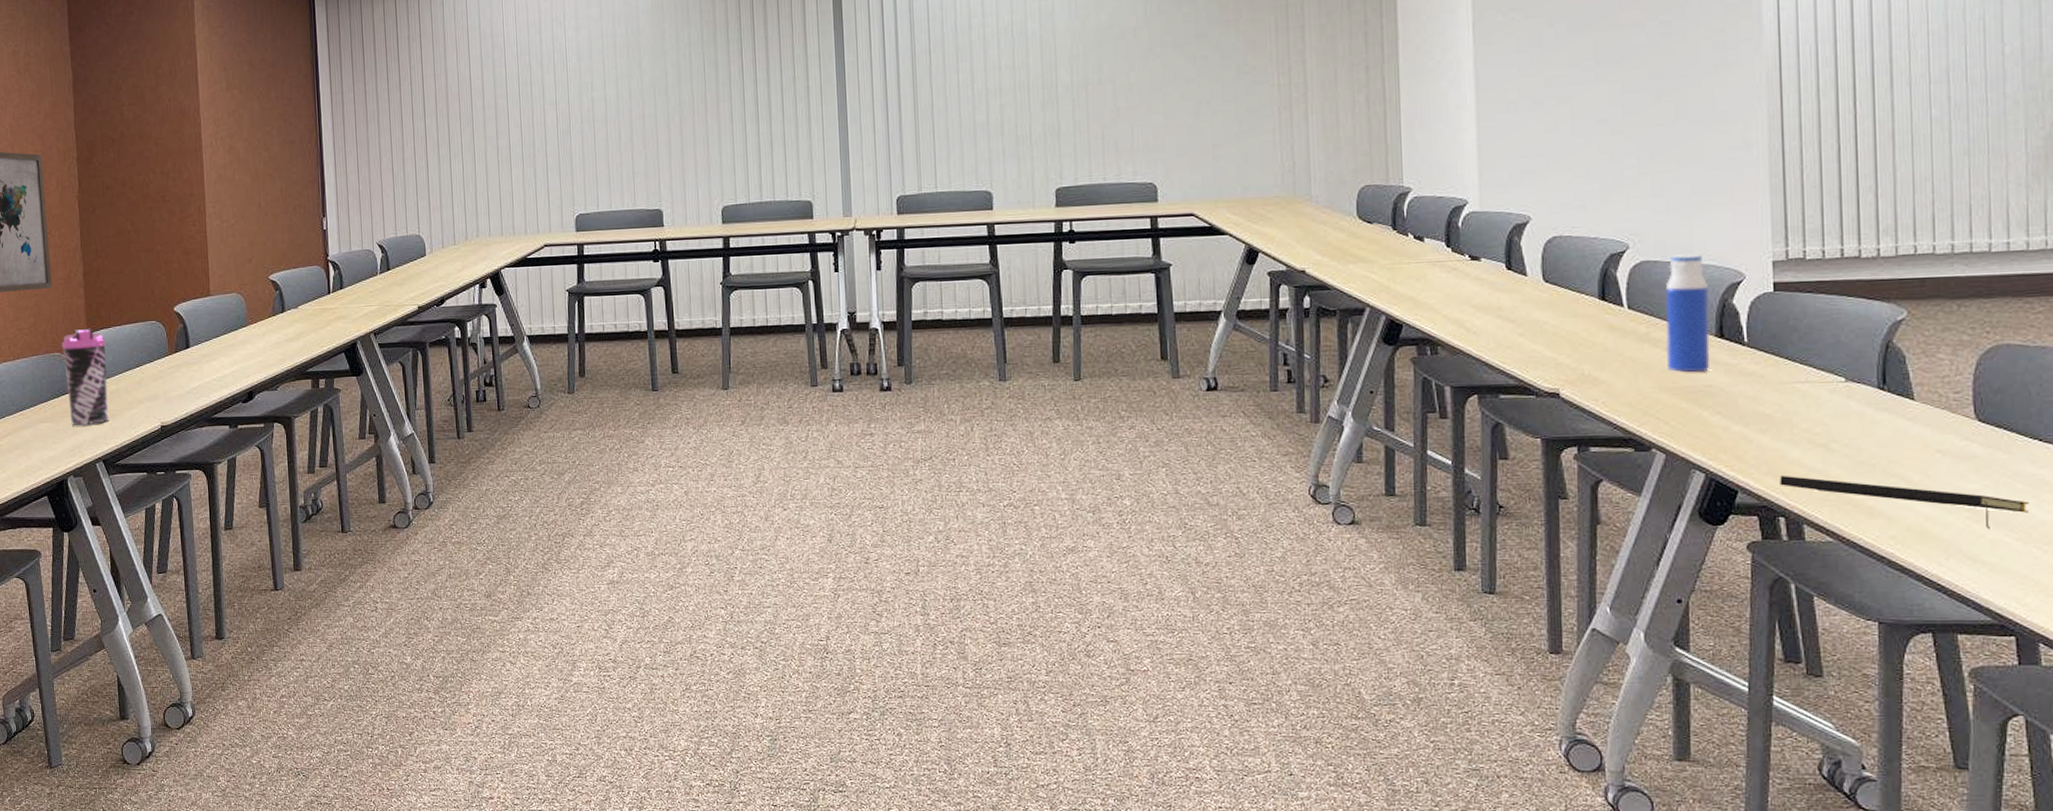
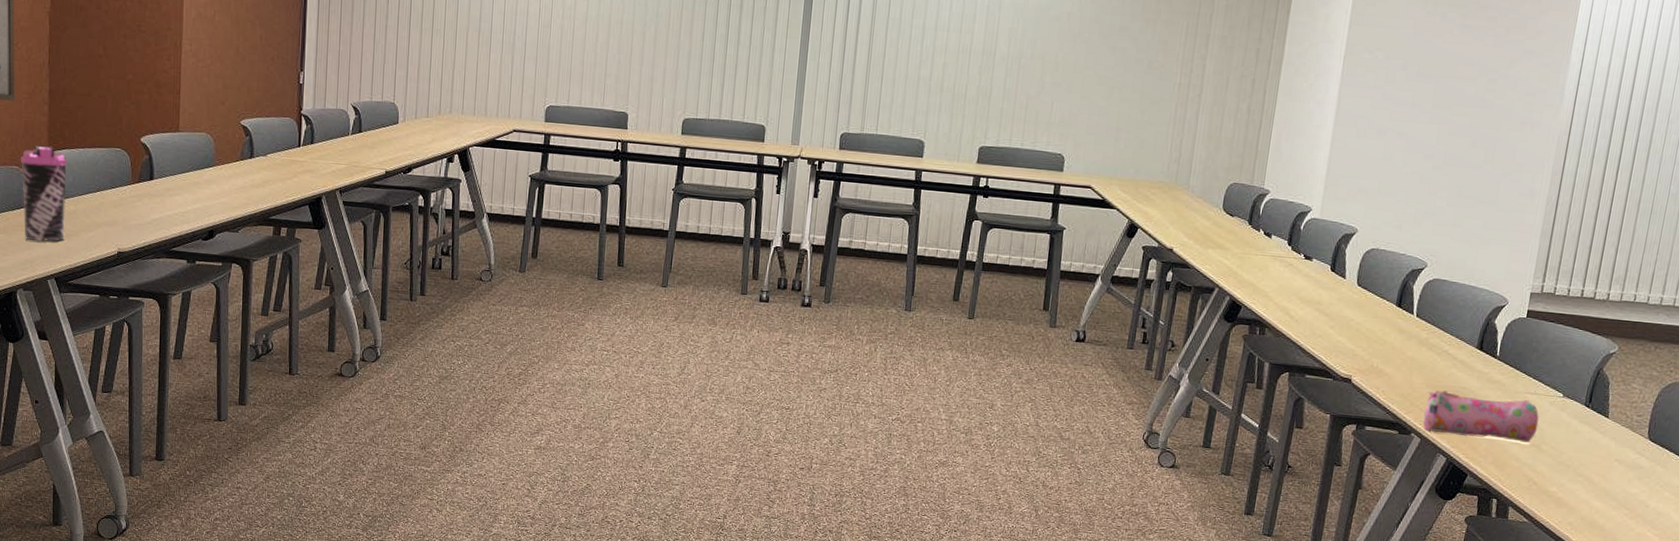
pencil case: none [1660,391,1820,445] -> present [1423,390,1539,443]
water bottle: present [1665,254,1711,373] -> none [1436,277,1480,376]
notepad: present [1780,475,2030,530] -> none [1499,465,1671,526]

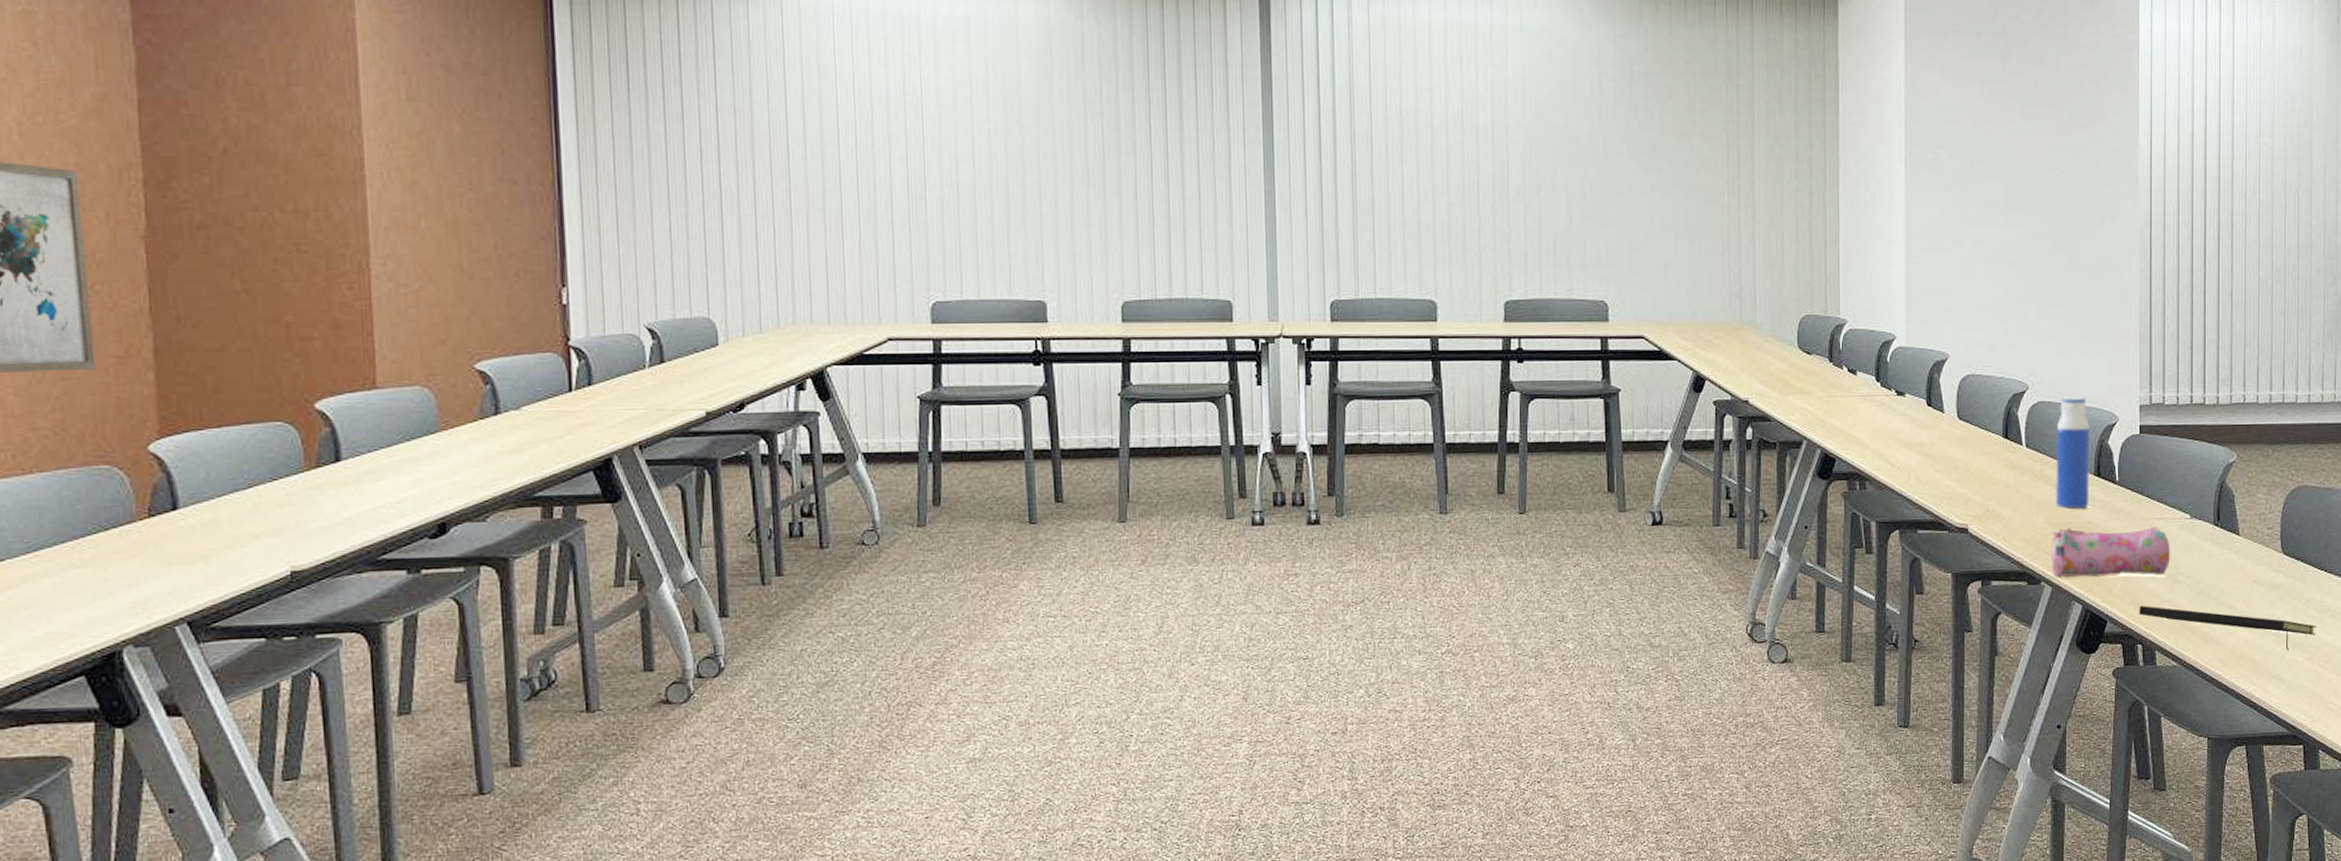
water bottle: present [21,144,68,242] -> none [113,430,199,572]
water bottle: none [1436,277,1480,376] -> present [2055,396,2091,509]
notepad: none [1499,465,1671,526] -> present [2139,605,2317,651]

